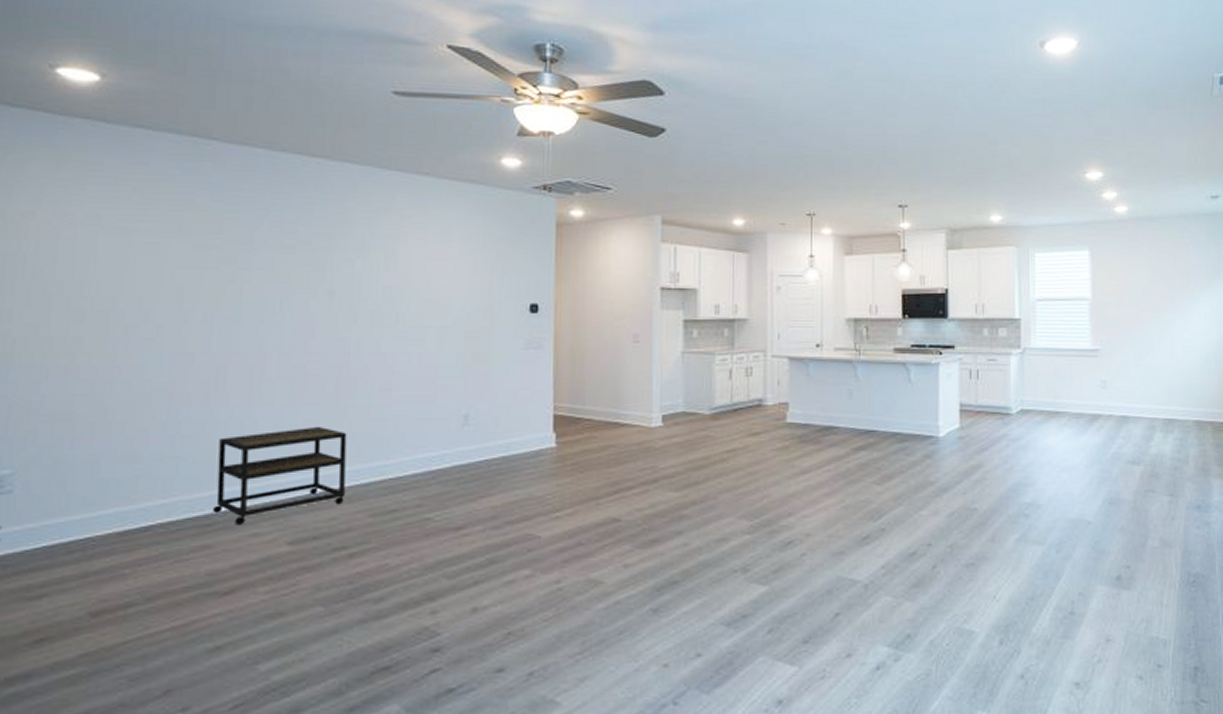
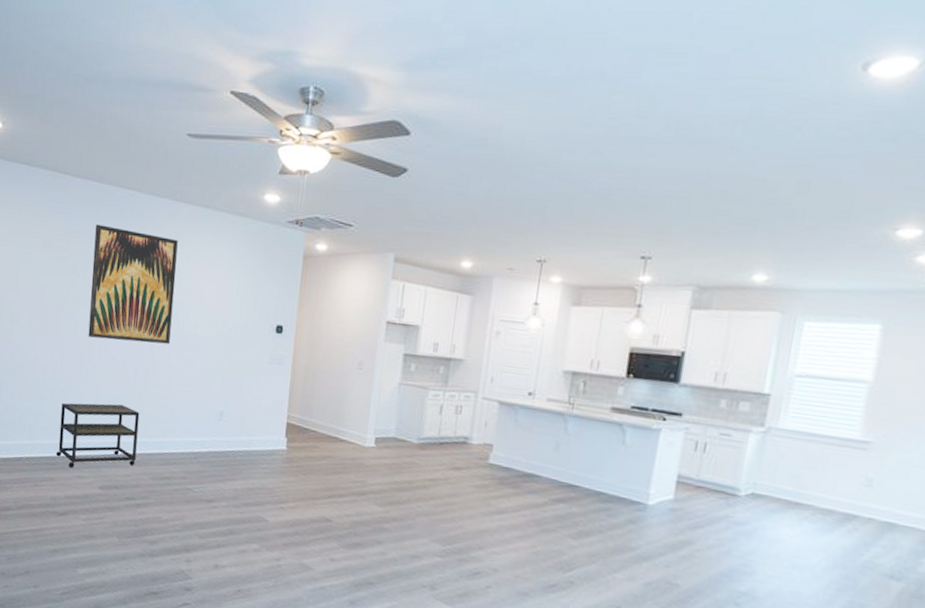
wall art: none [259,201,390,345] -> present [88,224,178,345]

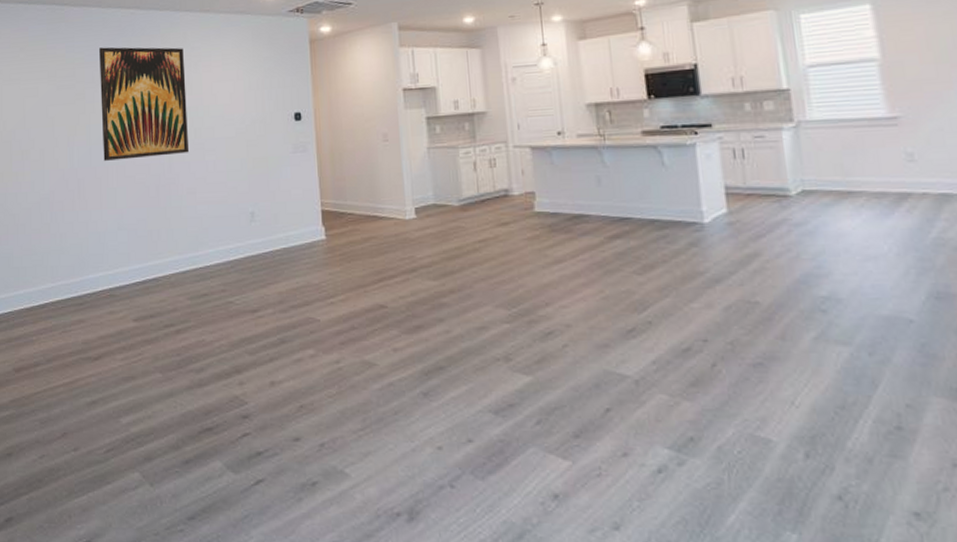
side table: present [55,402,140,468] -> none [82,224,169,305]

